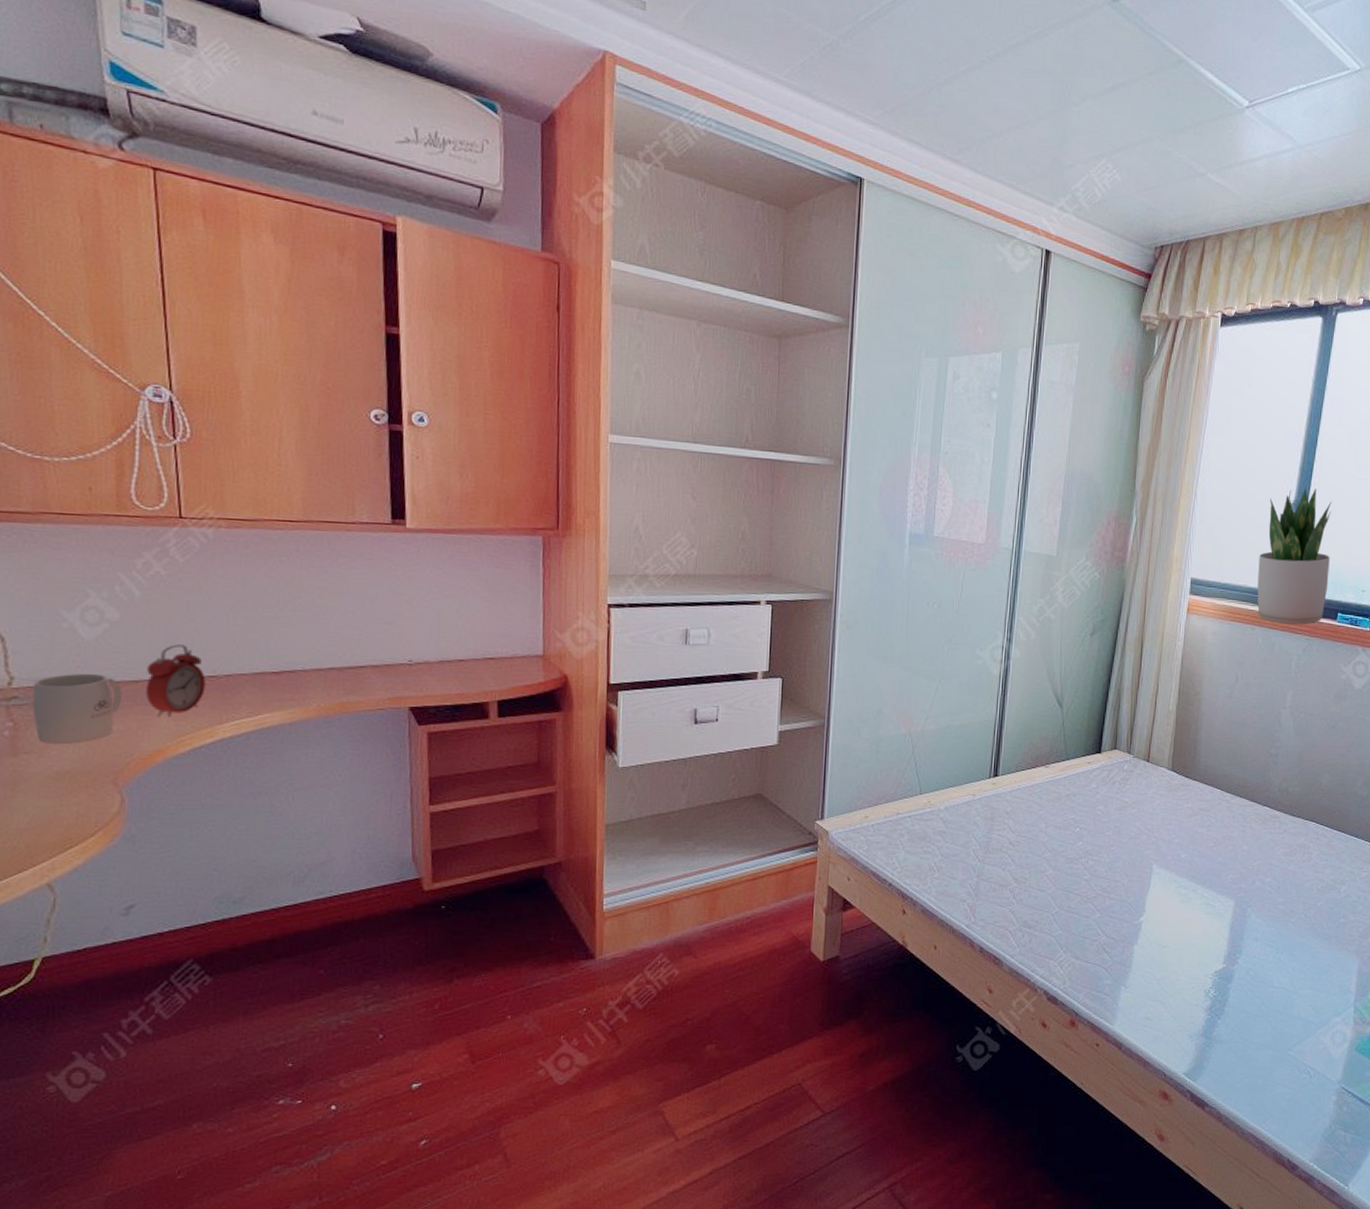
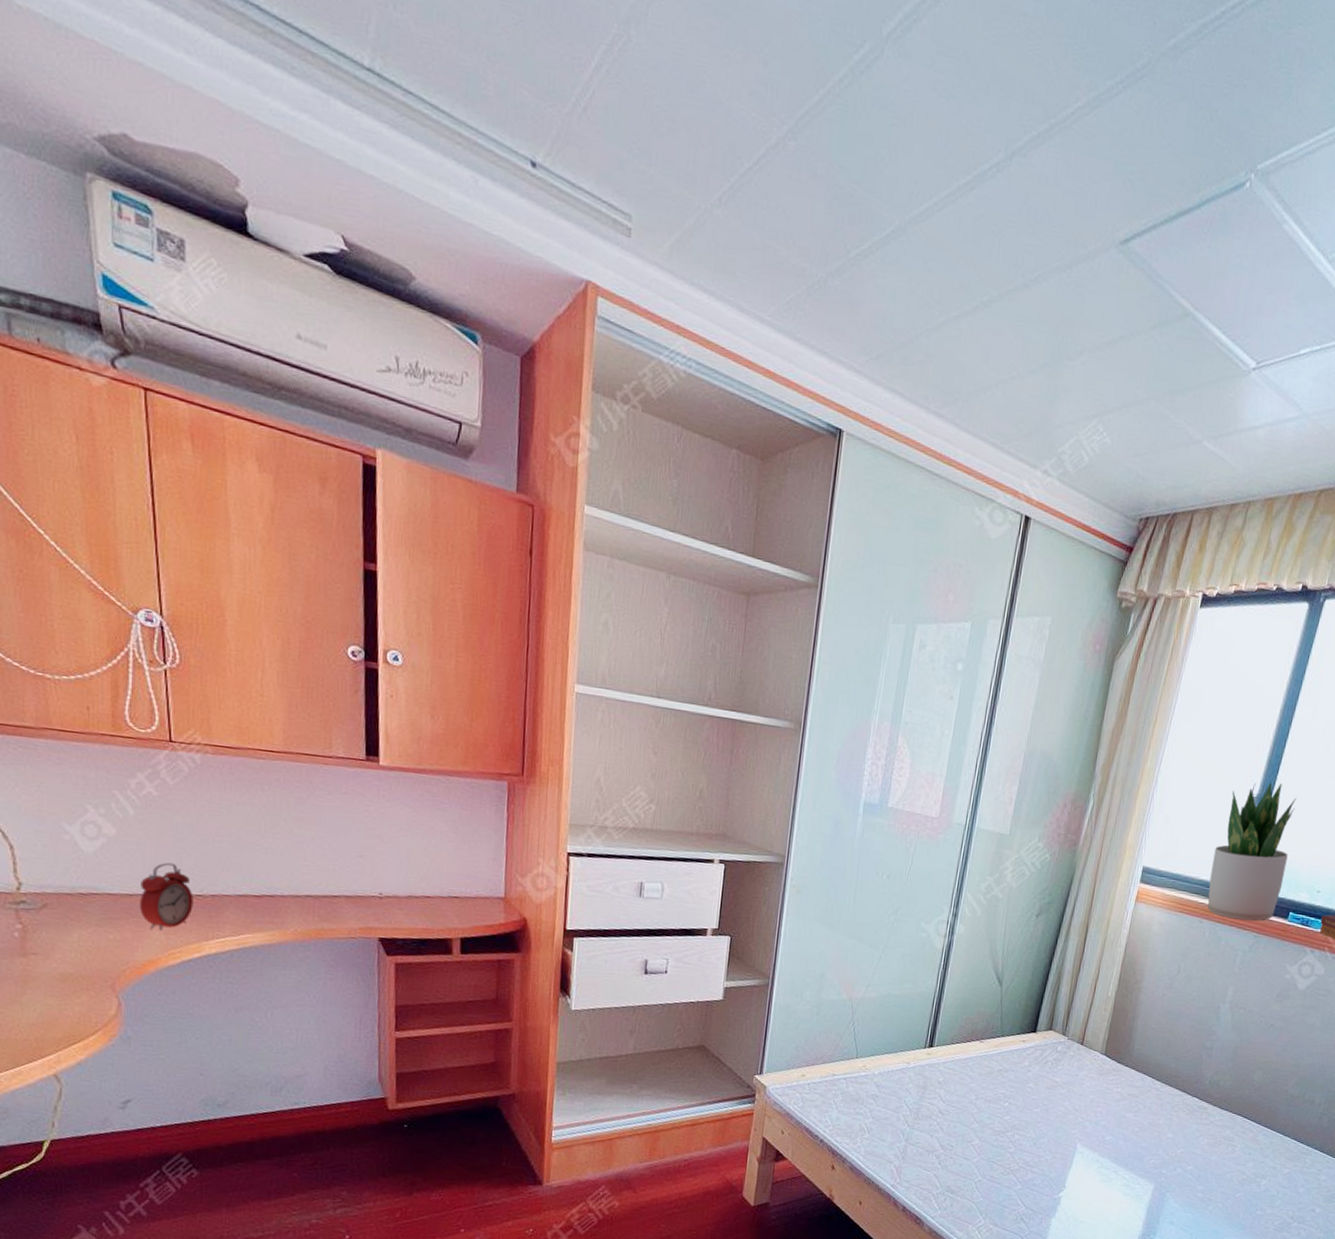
mug: present [33,673,122,745] -> none [39,883,119,949]

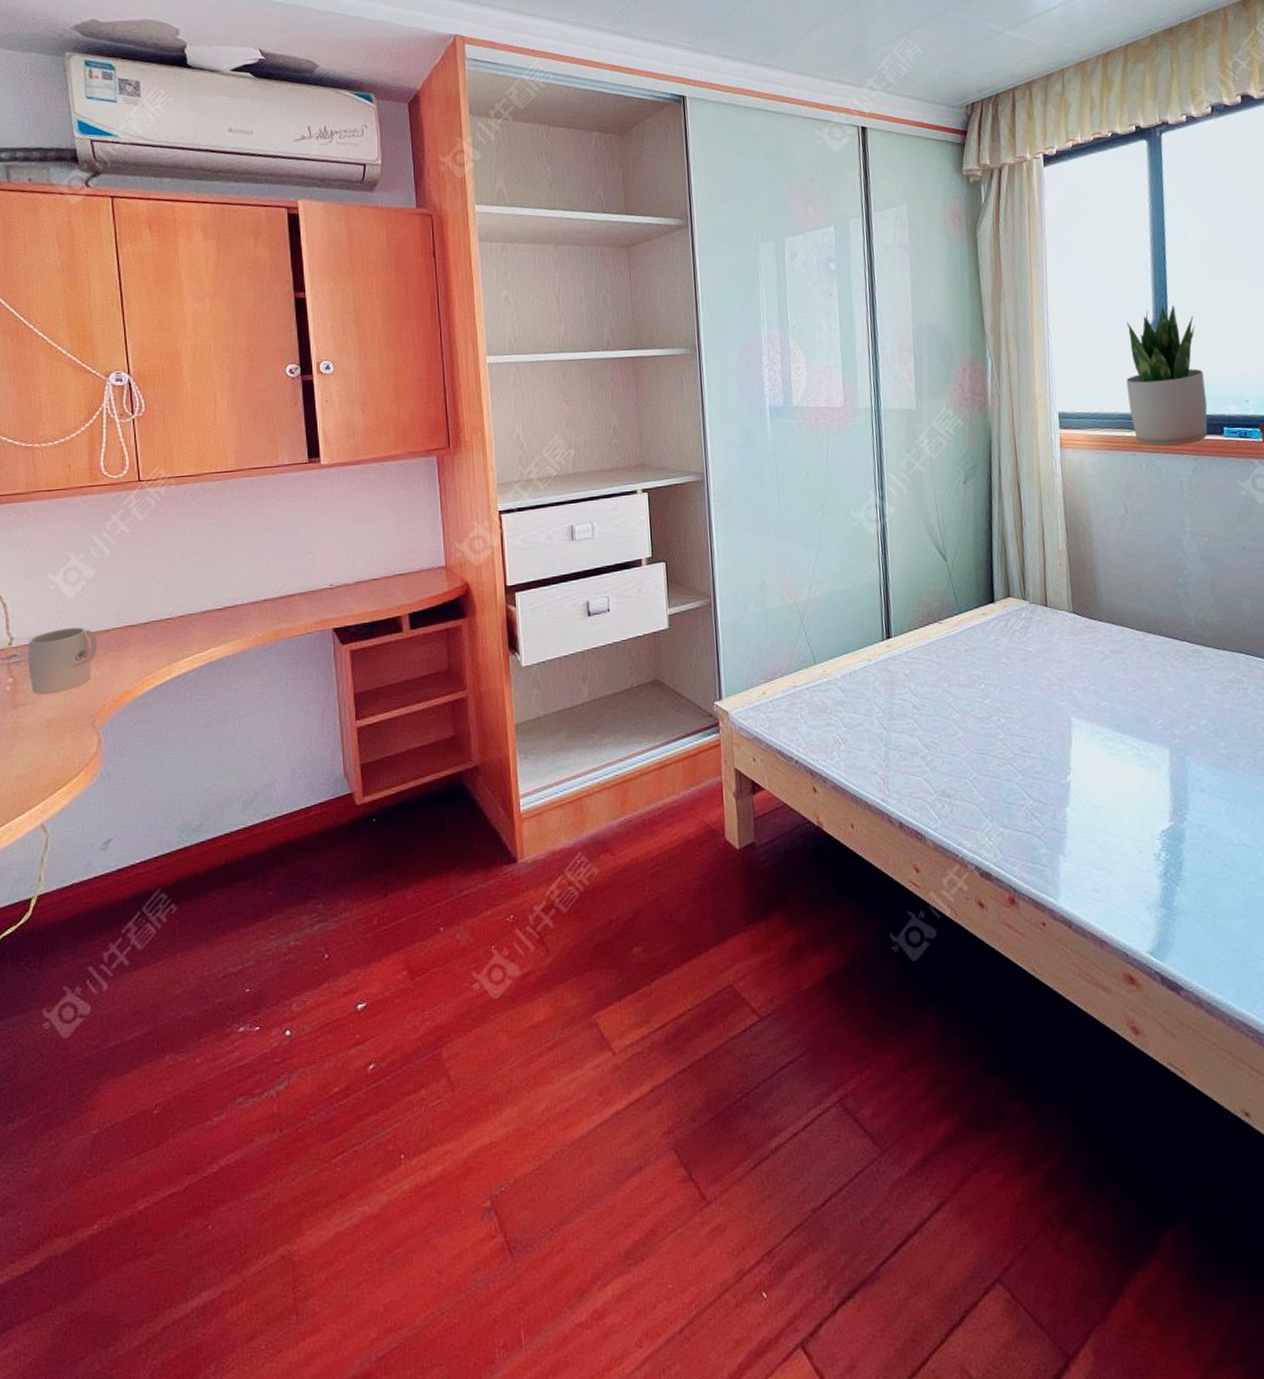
mug: none [39,883,119,949] -> present [28,627,97,695]
alarm clock: present [140,862,194,931] -> none [116,593,164,661]

